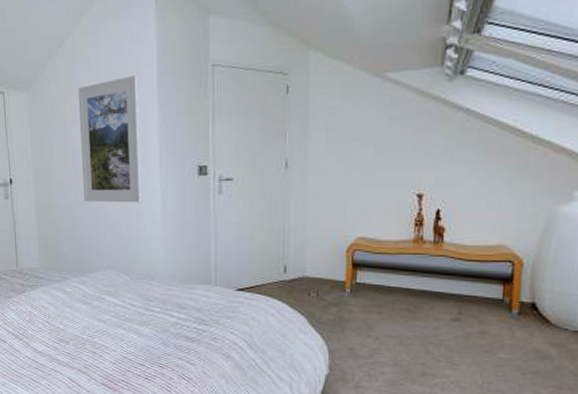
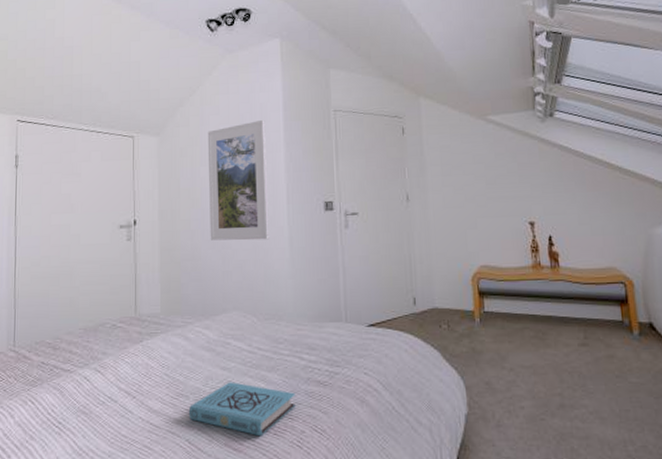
book: none [69,332,165,380] -> present [188,382,295,437]

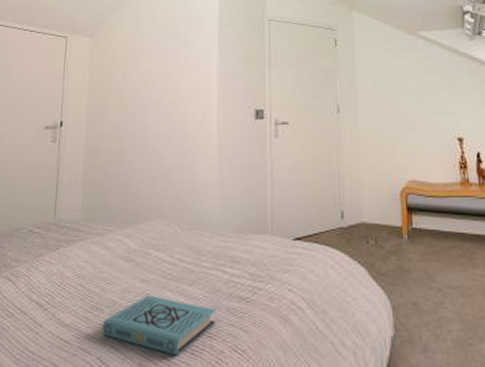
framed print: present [207,119,269,241] -> none [137,25,200,147]

